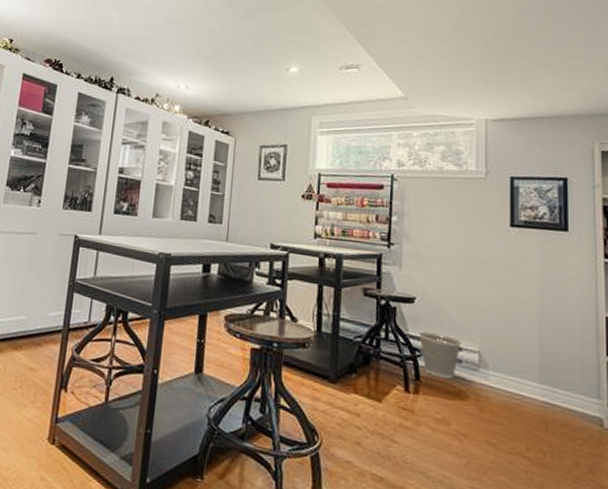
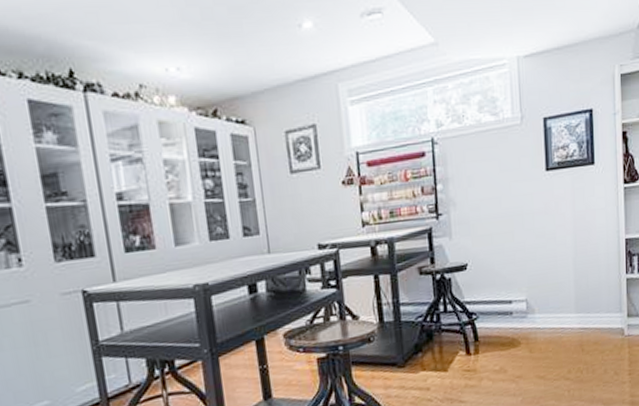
wastebasket: present [418,331,462,379] -> none [473,292,511,334]

